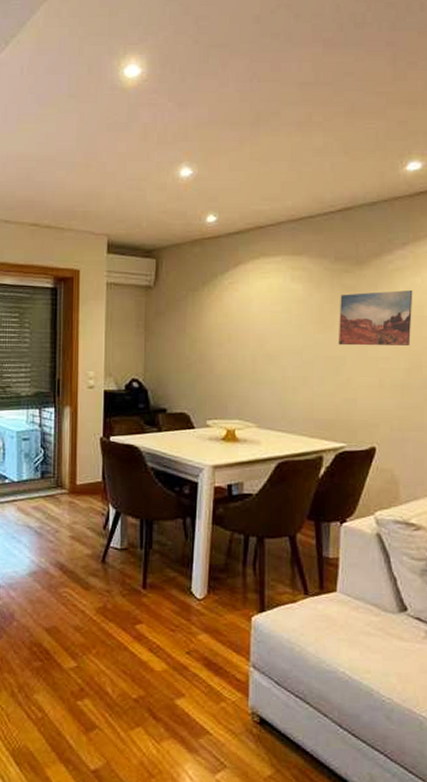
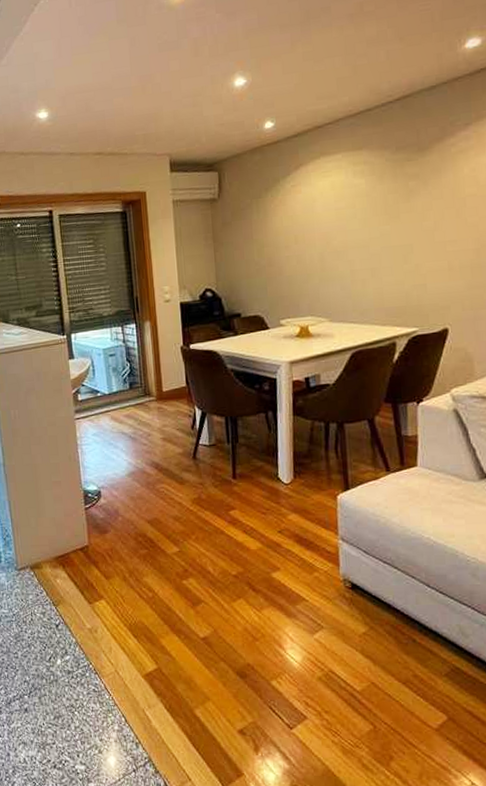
wall art: present [338,290,413,346] -> none [403,171,479,234]

